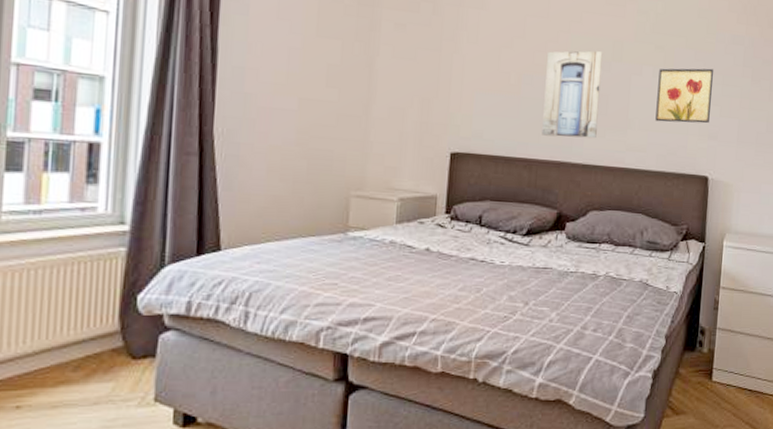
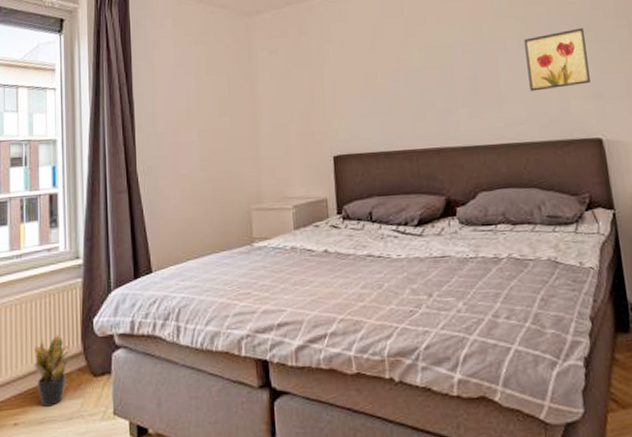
potted plant: none [49,309,104,389] -> present [33,335,71,407]
wall art: present [542,51,603,139] -> none [409,35,472,126]

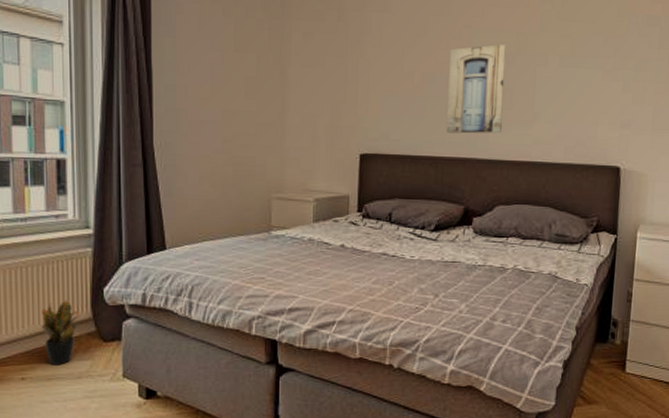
wall art: none [409,35,472,126] -> present [447,44,506,134]
wall art: present [524,27,590,92] -> none [562,53,626,113]

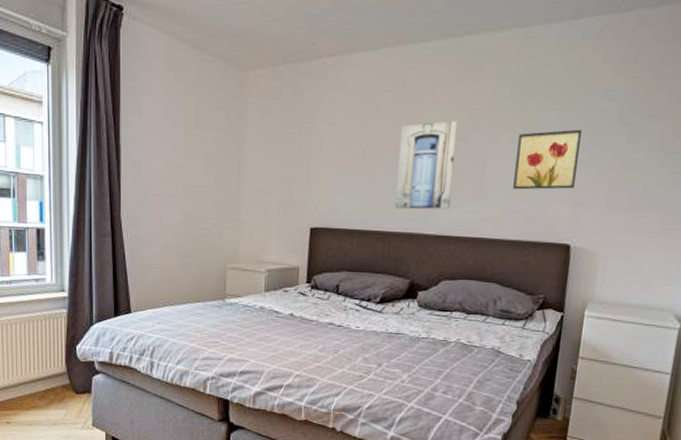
potted plant: present [41,300,80,365] -> none [23,355,56,413]
wall art: none [562,53,626,113] -> present [513,129,583,190]

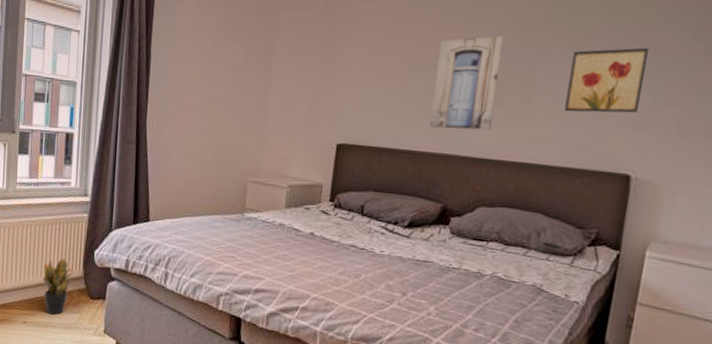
potted plant: none [23,355,56,413] -> present [42,258,74,315]

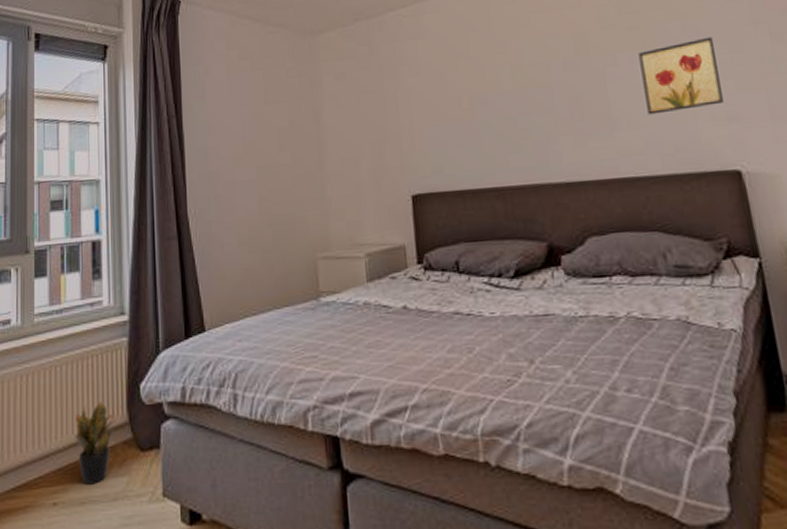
wall art: present [429,36,504,131] -> none [498,50,577,158]

